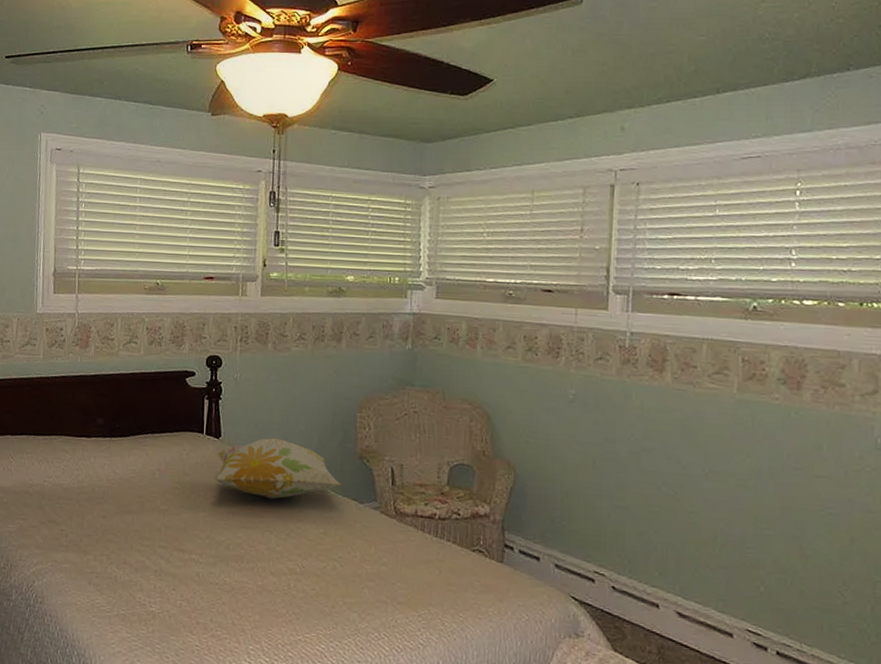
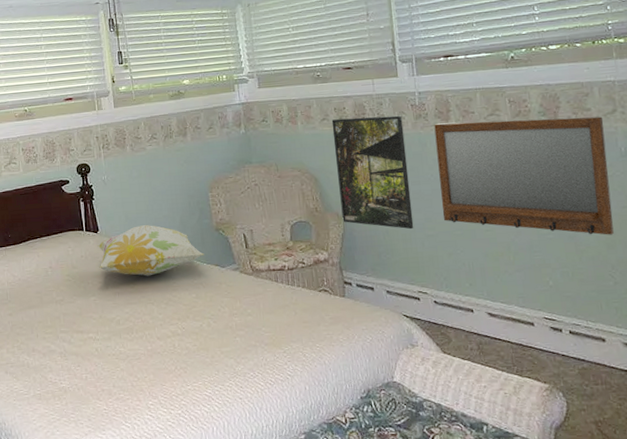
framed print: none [514,349,606,496] -> present [331,115,414,230]
home mirror: none [638,373,860,544] -> present [434,116,614,235]

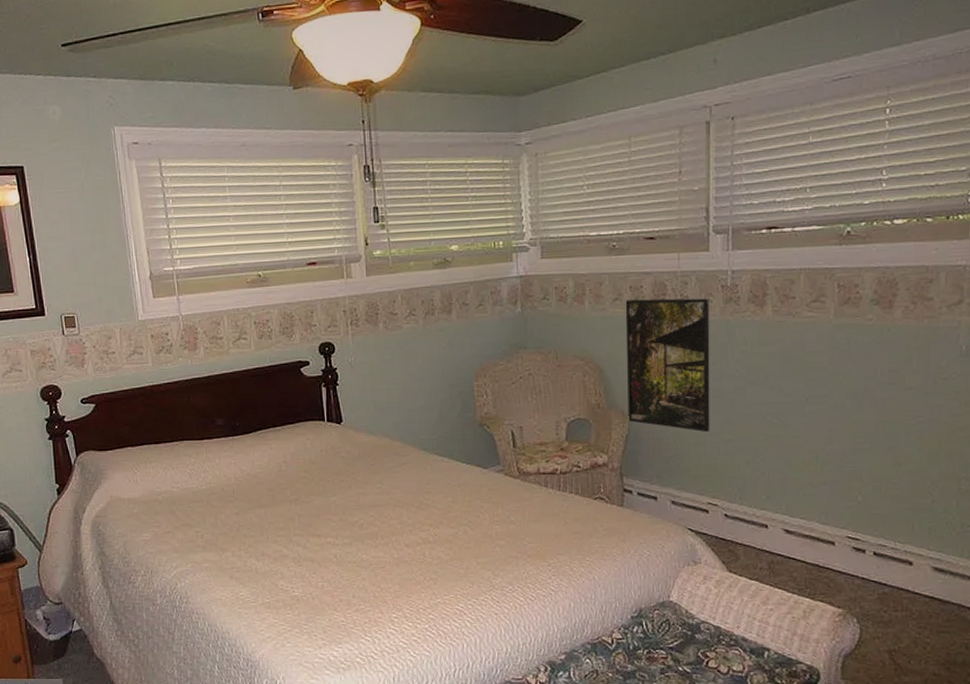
decorative pillow: present [97,224,204,276] -> none [340,416,465,476]
home mirror: present [434,116,614,235] -> none [745,307,946,447]

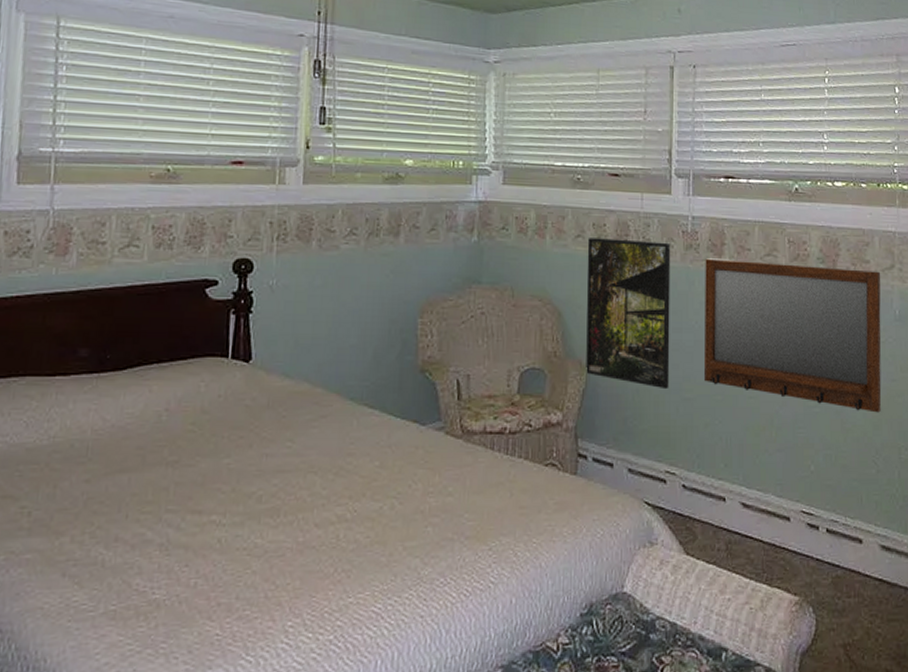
home mirror: none [745,307,946,447] -> present [703,258,882,413]

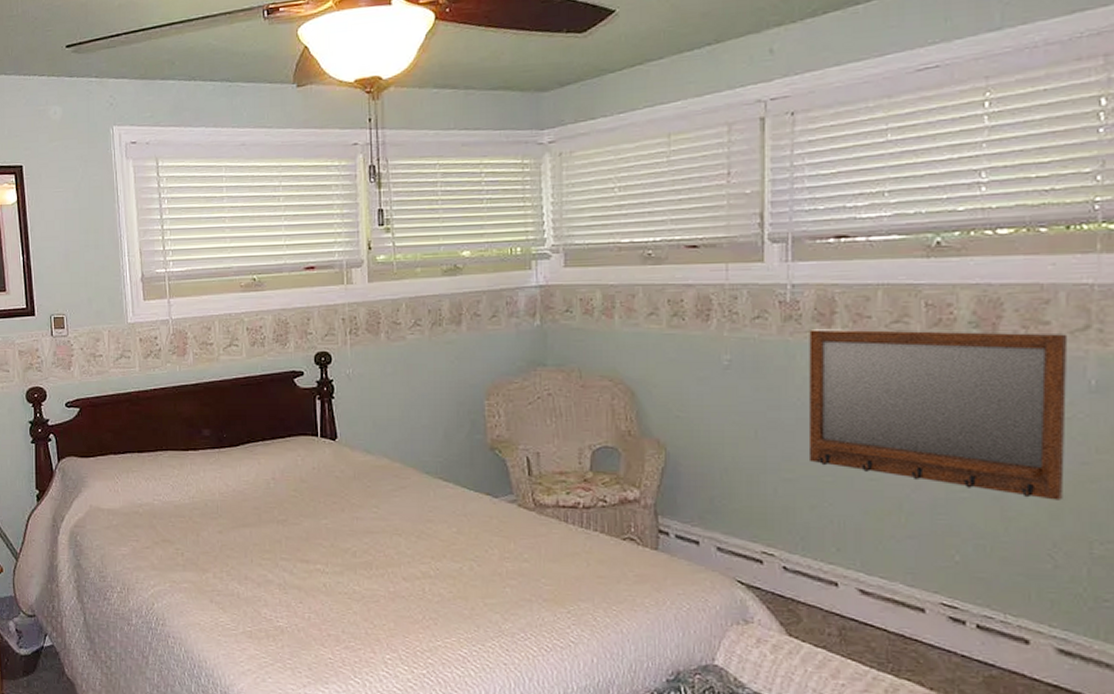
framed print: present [586,238,671,390] -> none [662,314,765,470]

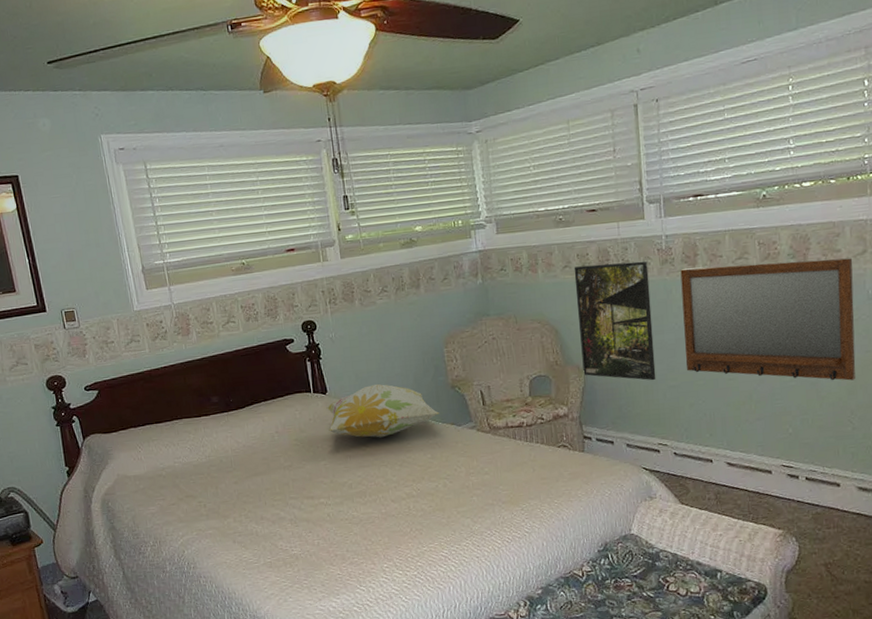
decorative pillow: none [334,434,472,500] -> present [326,383,440,438]
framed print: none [662,314,765,470] -> present [573,260,656,381]

